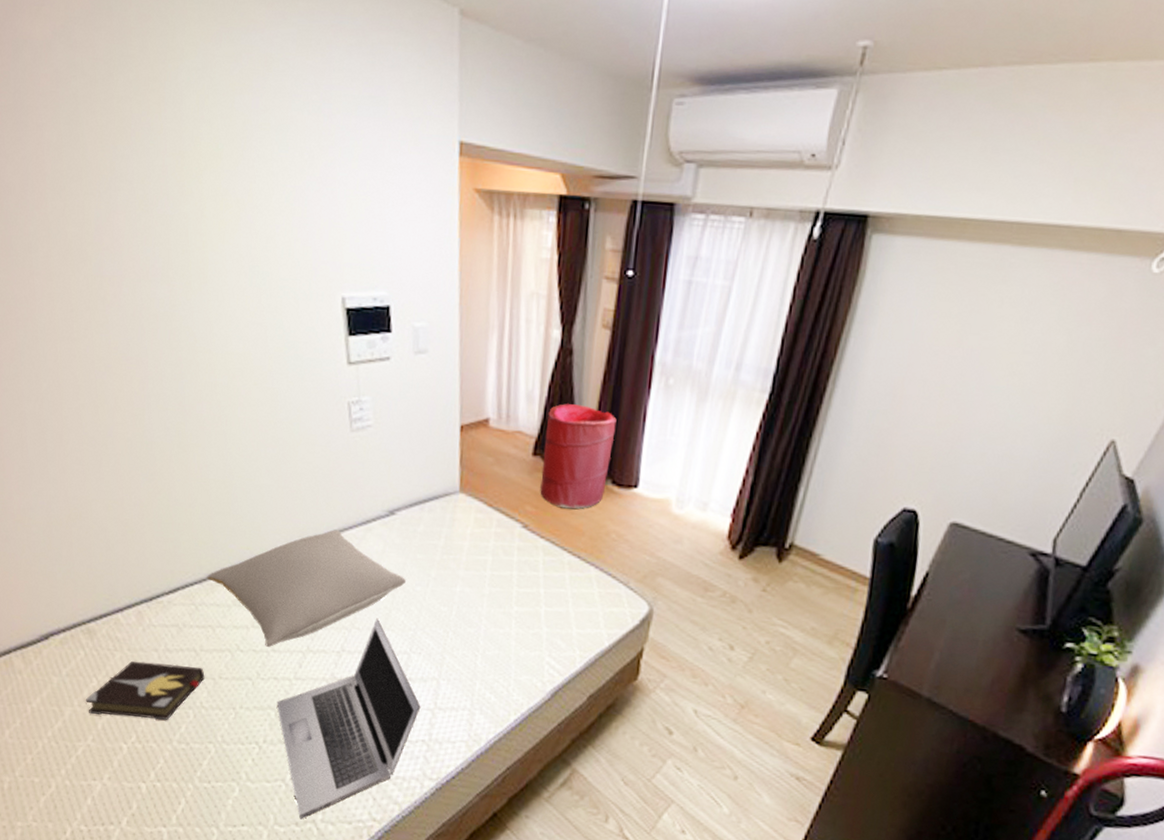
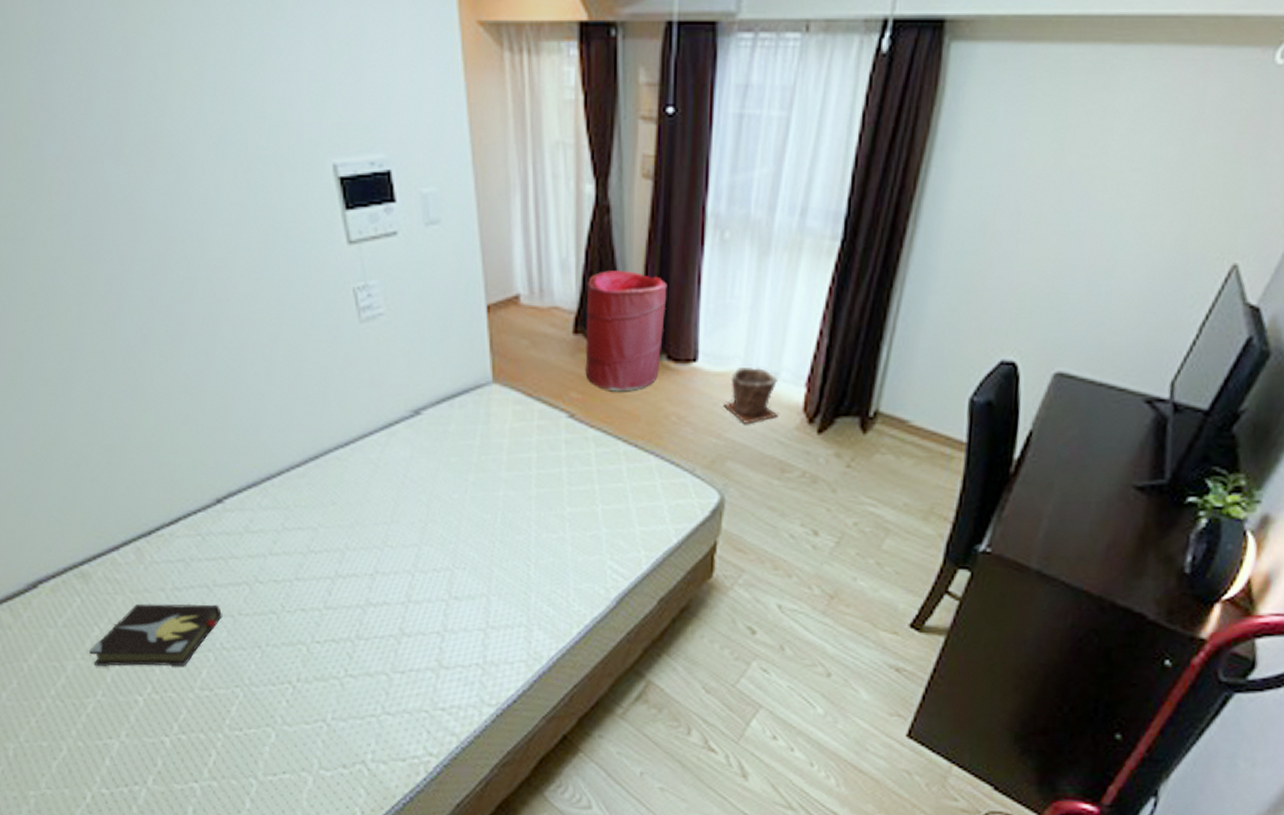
pillow: present [207,530,407,647] -> none [211,437,441,575]
laptop: present [276,618,421,819] -> none [307,533,471,761]
plant pot: none [658,496,706,546] -> present [724,368,778,424]

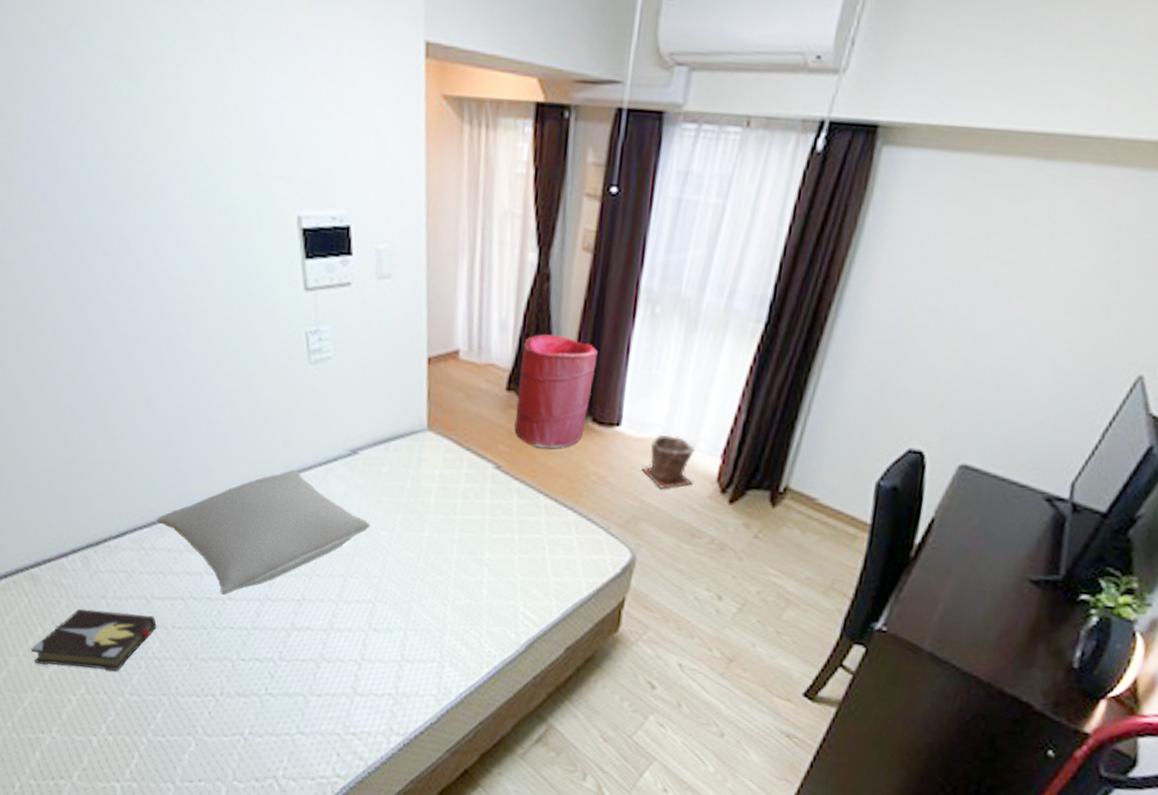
pillow: none [211,437,441,575] -> present [156,470,371,595]

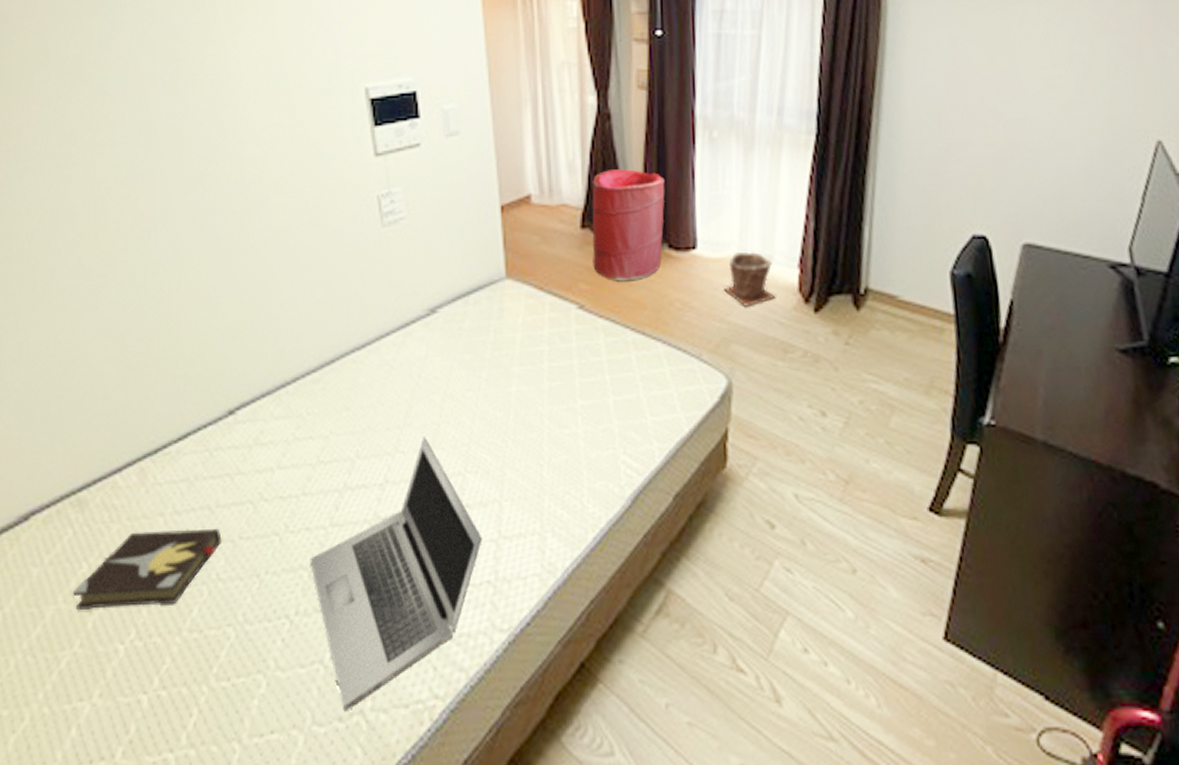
pillow: present [156,470,371,595] -> none [223,339,455,490]
laptop: none [233,564,387,775] -> present [310,436,483,712]

